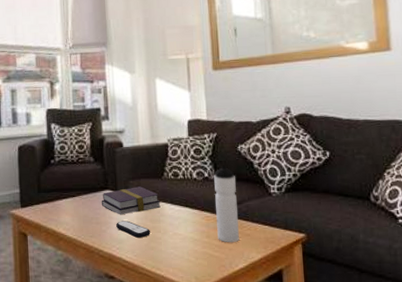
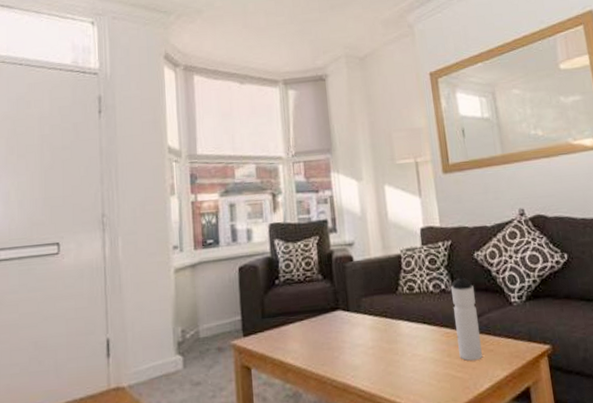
book: present [101,186,161,215] -> none [332,304,397,338]
remote control: present [116,220,150,238] -> none [349,343,387,363]

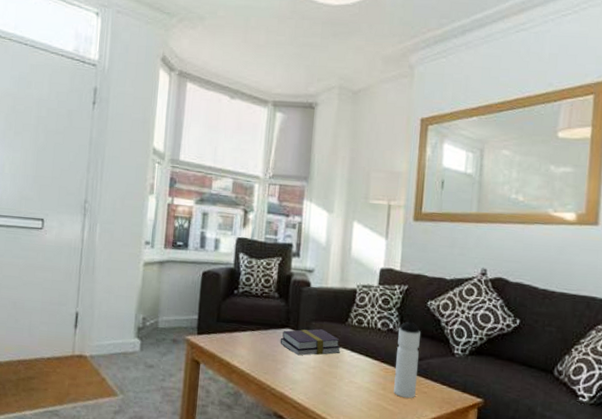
book: none [332,304,397,338] -> present [280,329,341,356]

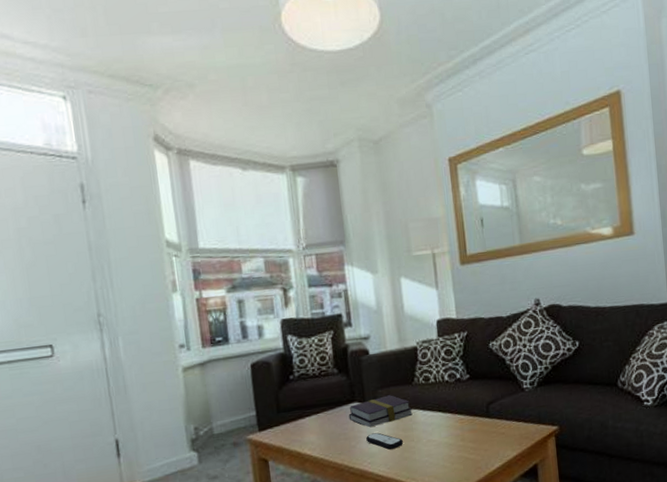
remote control: none [292,361,326,381] -> present [366,432,403,450]
water bottle: present [394,319,421,399] -> none [466,364,494,444]

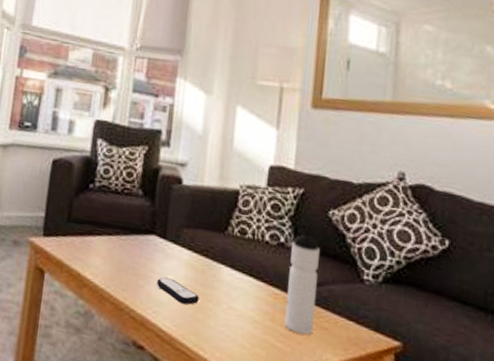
book: present [348,395,413,428] -> none [143,237,218,271]
water bottle: none [466,364,494,444] -> present [285,231,320,335]

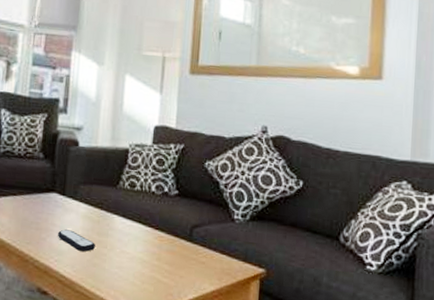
water bottle: present [285,231,320,335] -> none [169,181,198,270]

